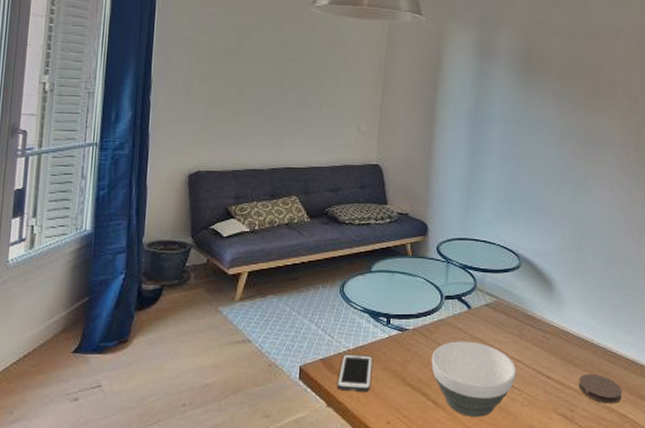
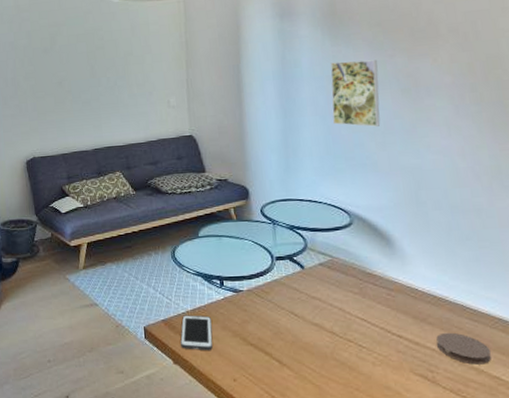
bowl: present [431,341,517,418] -> none [269,300,363,377]
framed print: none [516,108,562,174] -> present [330,59,381,127]

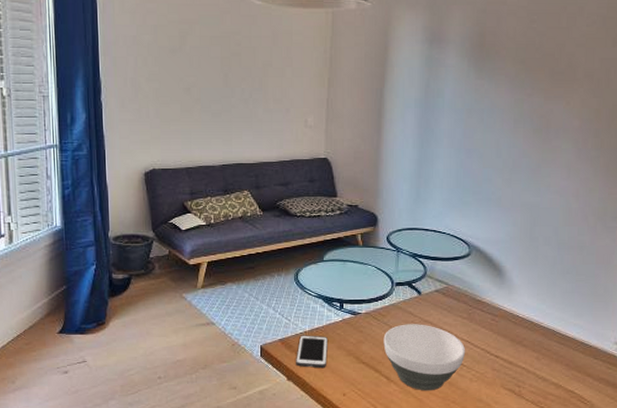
bowl: none [269,300,363,377] -> present [383,324,466,391]
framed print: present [330,59,381,127] -> none [467,96,517,163]
coaster: present [436,332,492,365] -> none [527,353,571,381]

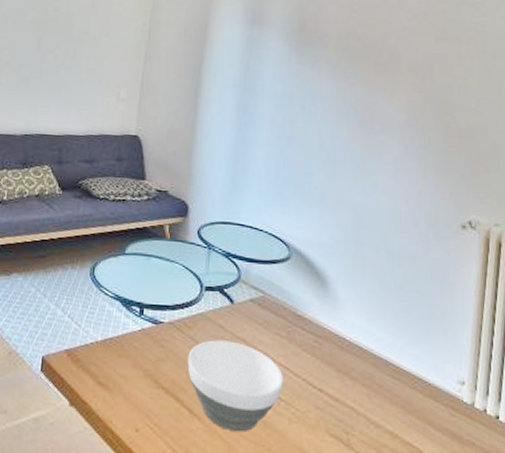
cell phone: present [296,335,327,369] -> none [82,346,122,393]

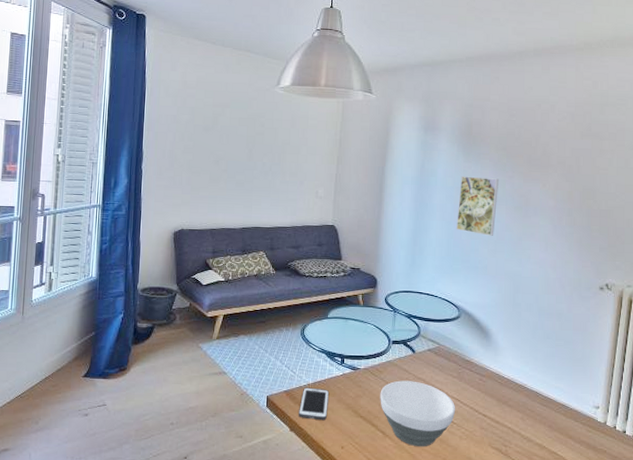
cell phone: none [82,346,122,393] -> present [299,387,329,421]
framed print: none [287,81,339,156] -> present [457,176,500,236]

